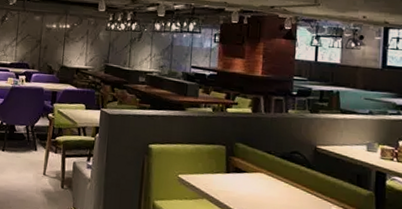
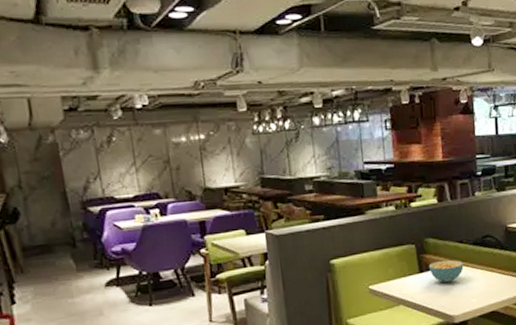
cereal bowl: none [235,166,269,189] -> present [428,260,464,283]

